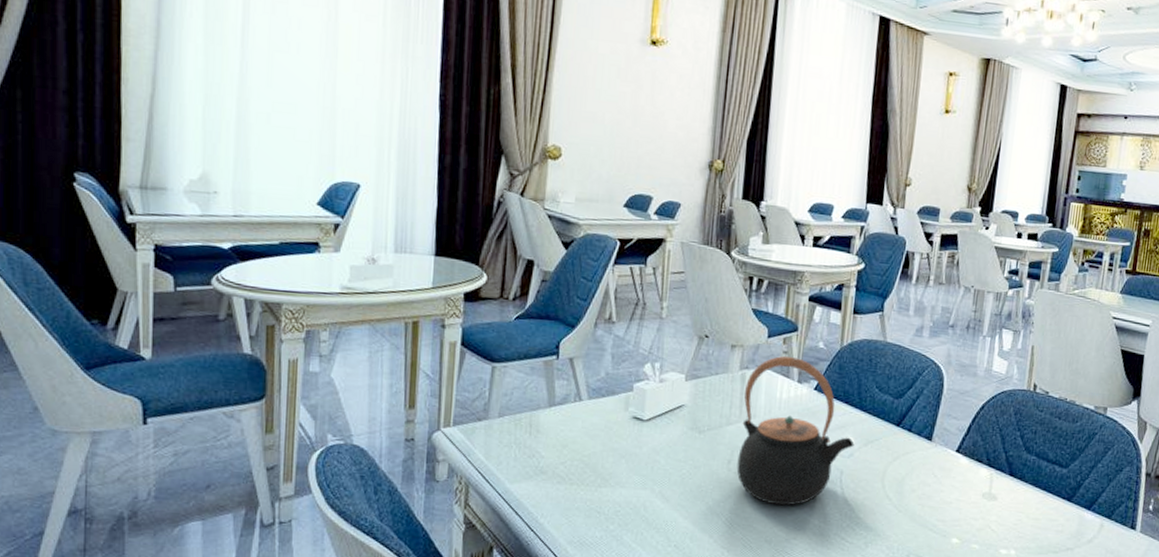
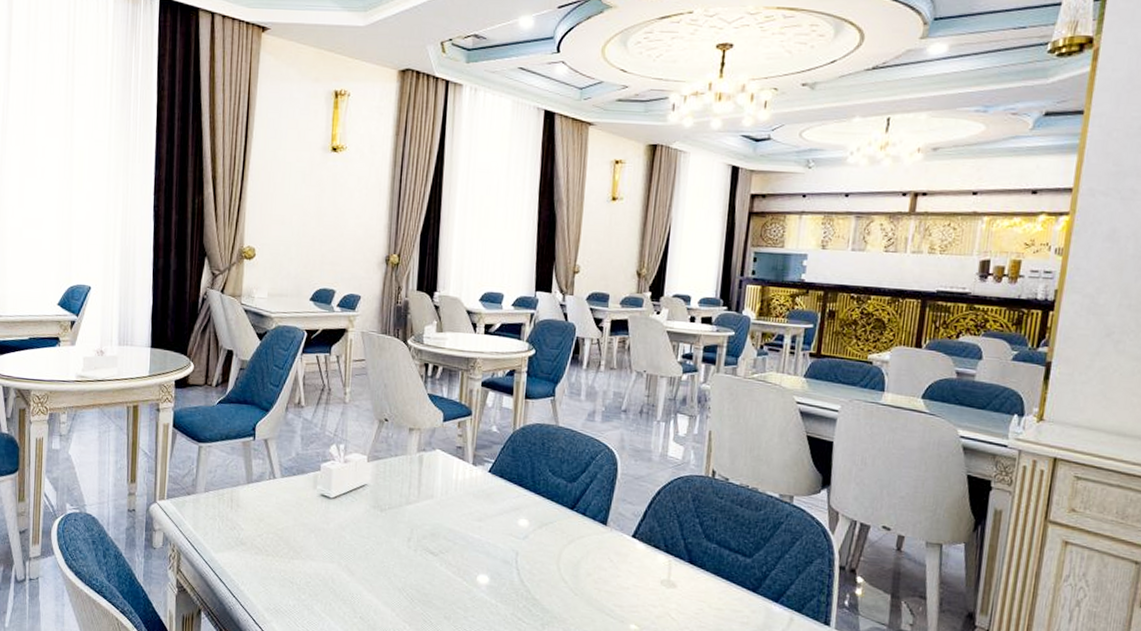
teapot: present [736,356,855,506] -> none [416,439,529,584]

